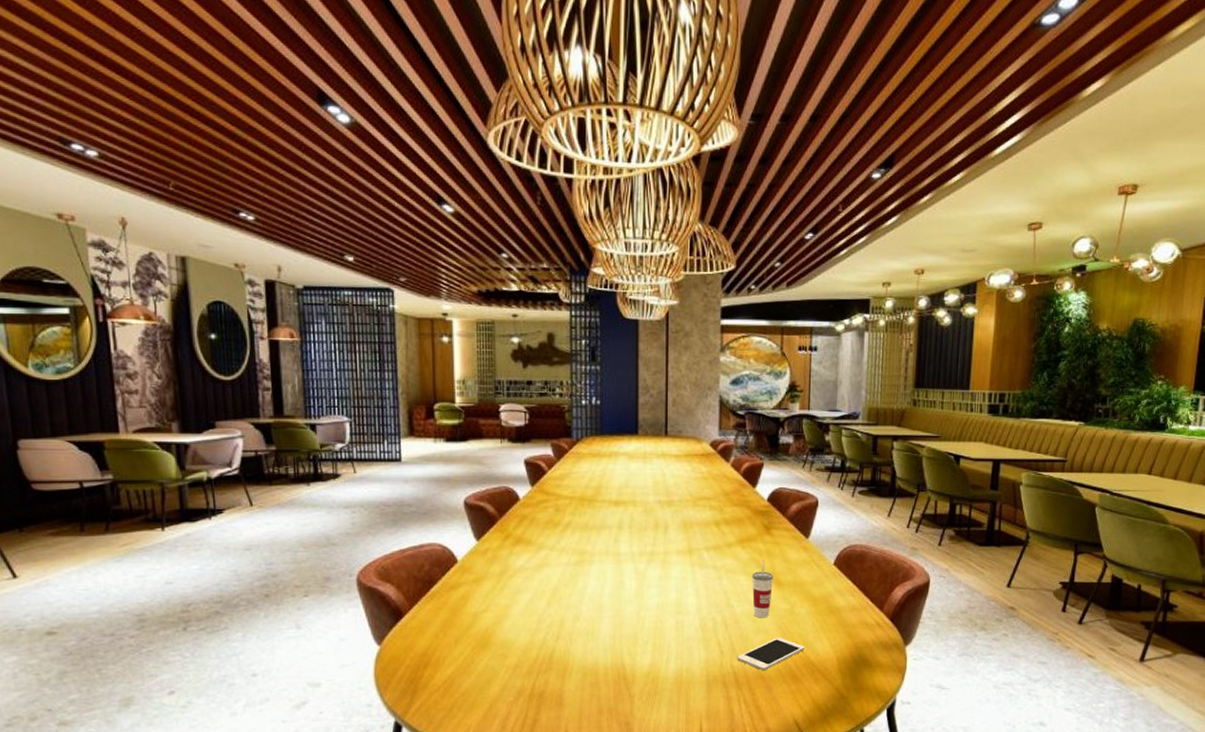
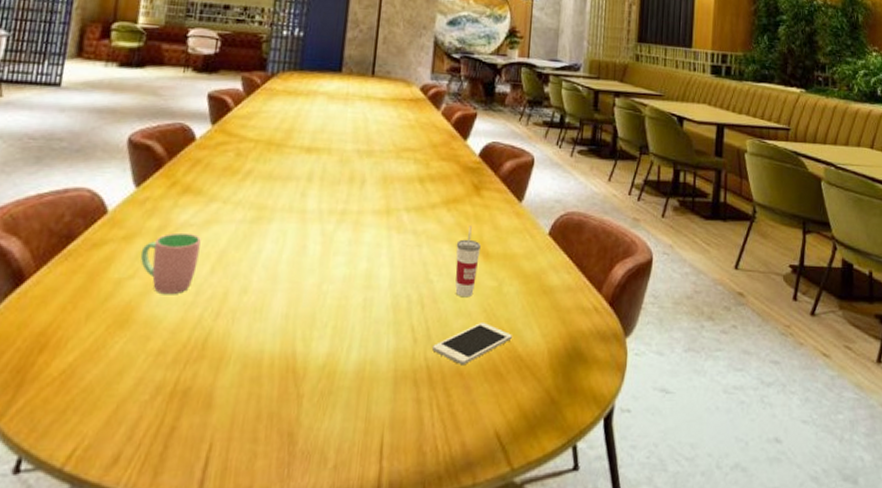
cup: none [489,575,536,622] -> present [140,232,201,294]

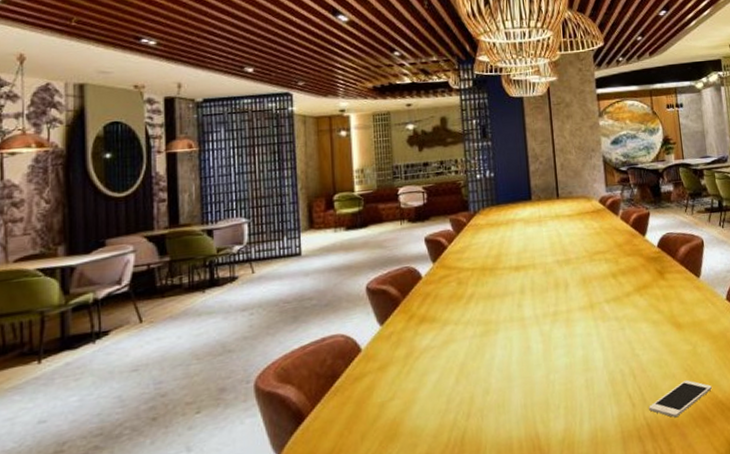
cup: present [140,232,201,294] -> none [395,354,444,408]
cup: present [455,225,481,298] -> none [652,304,674,363]

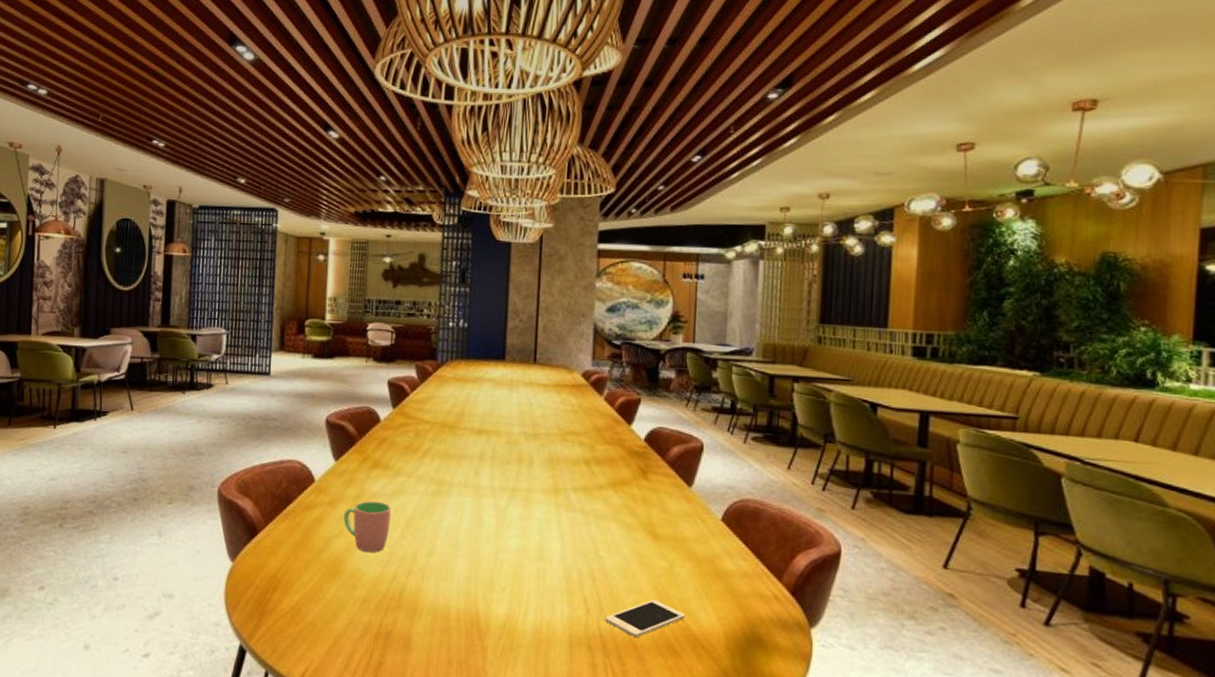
cup: none [395,354,444,408] -> present [343,501,391,552]

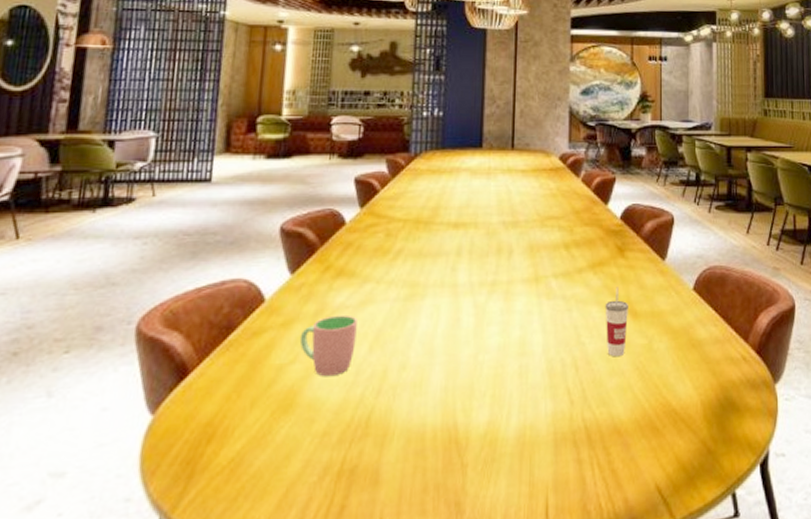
cell phone: present [605,599,685,638] -> none [589,379,665,424]
cup: none [624,507,649,575] -> present [605,287,628,357]

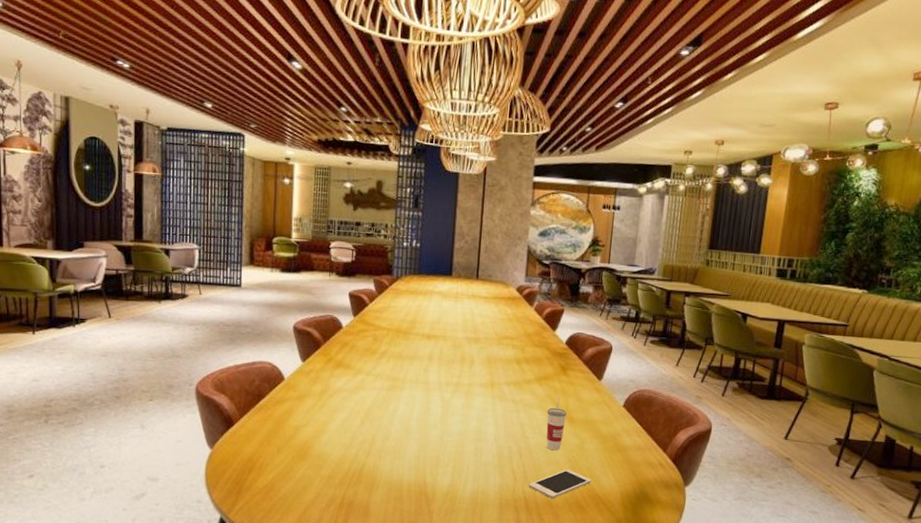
cup: present [299,315,357,376] -> none [310,395,352,438]
cell phone: none [589,379,665,424] -> present [529,469,592,499]

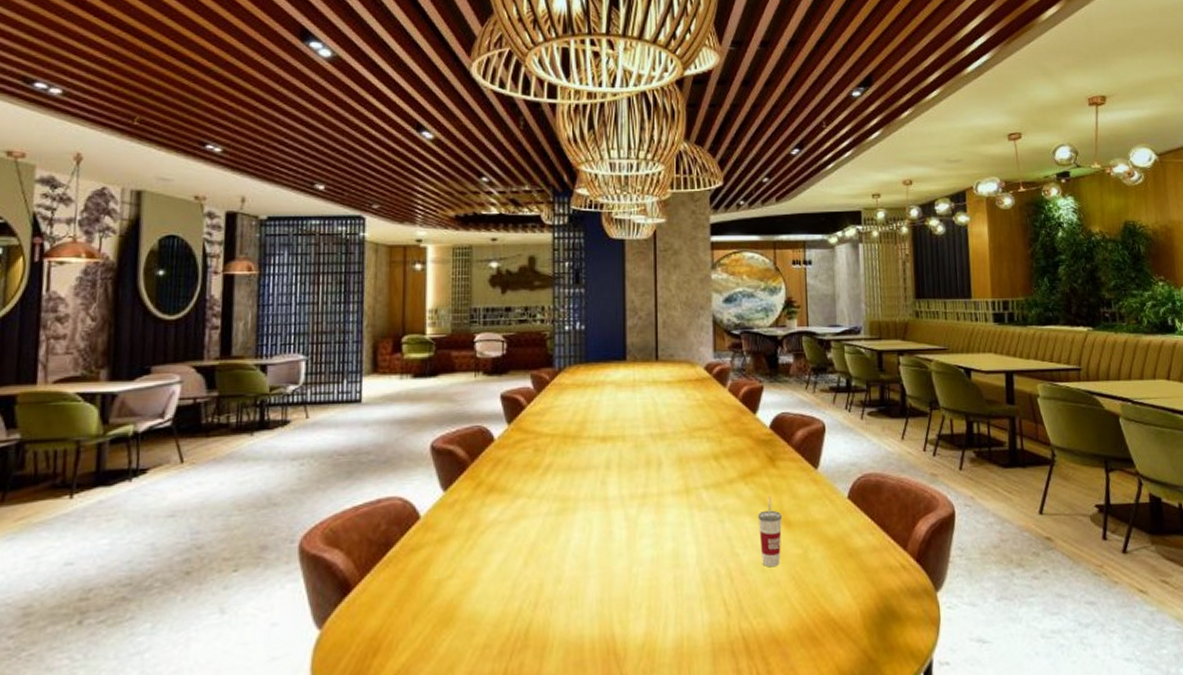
cell phone: present [529,469,592,499] -> none [746,589,823,634]

